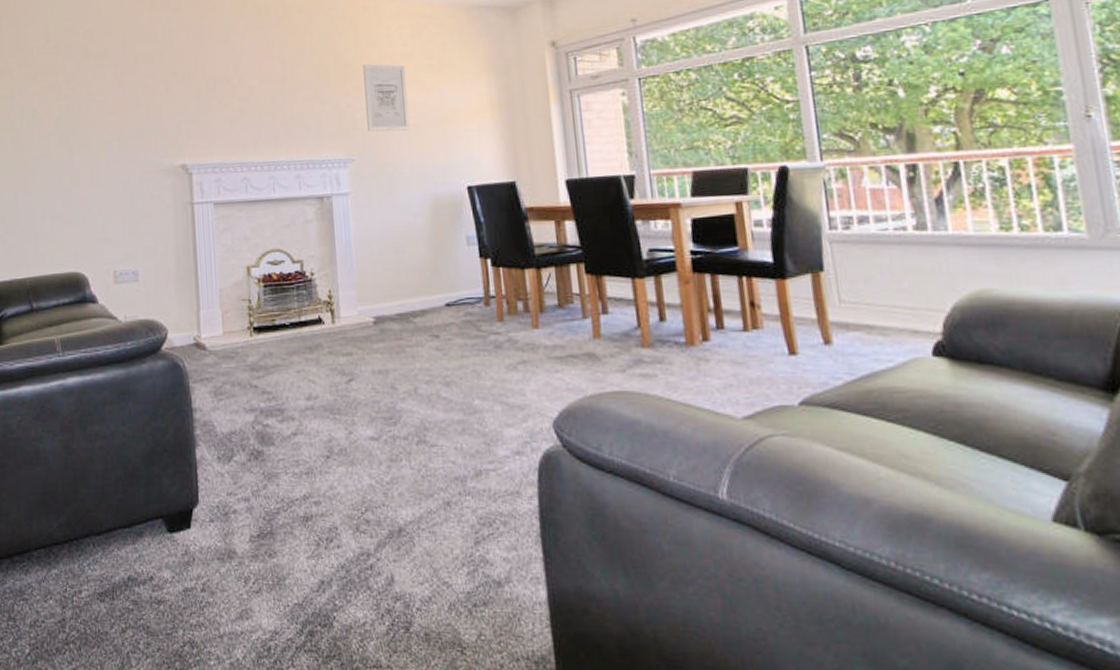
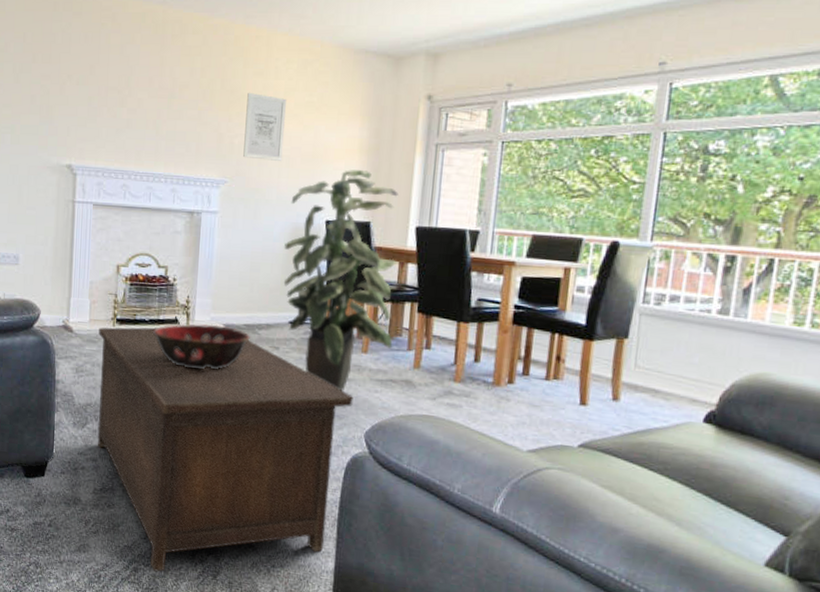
cabinet: none [235,330,533,633] -> present [97,326,353,572]
decorative bowl: none [296,318,407,374] -> present [153,324,252,370]
indoor plant: none [426,127,566,376] -> present [283,169,398,391]

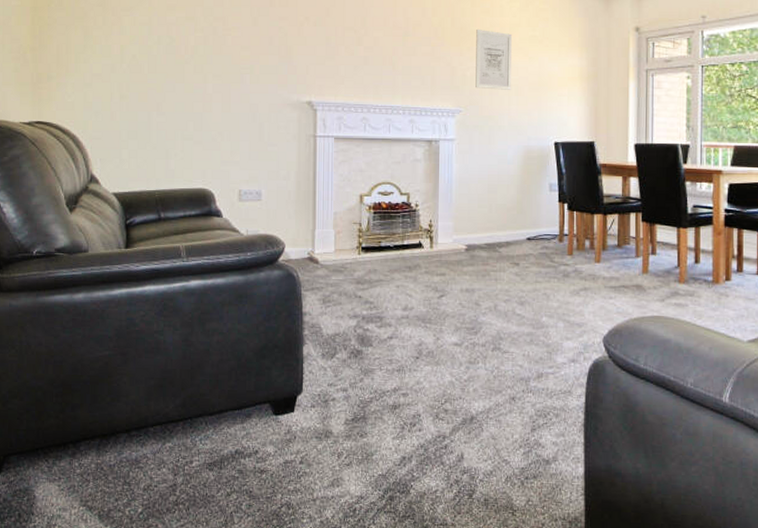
cabinet: present [97,326,353,572] -> none [344,253,591,498]
decorative bowl: present [153,324,252,370] -> none [398,246,493,291]
indoor plant: present [283,169,398,391] -> none [518,94,622,300]

